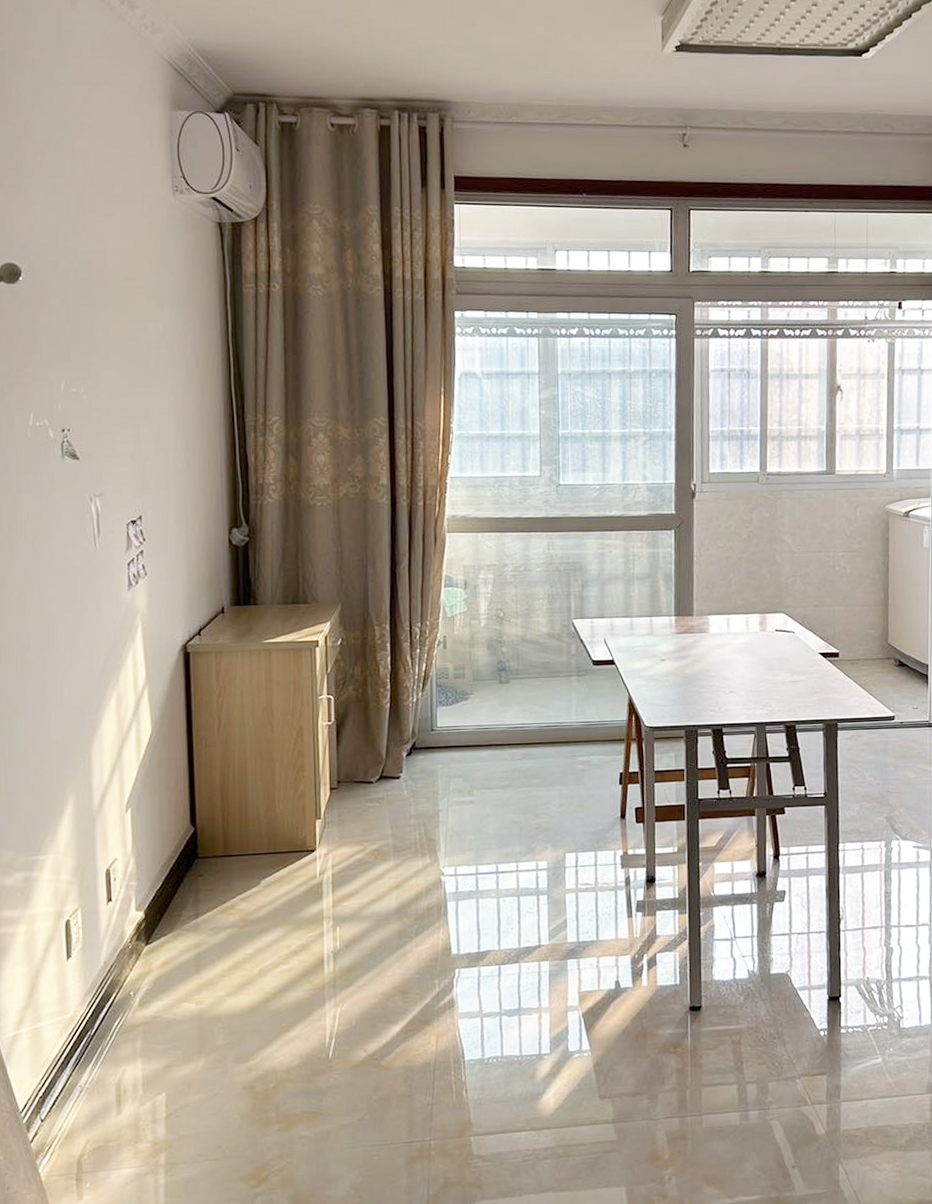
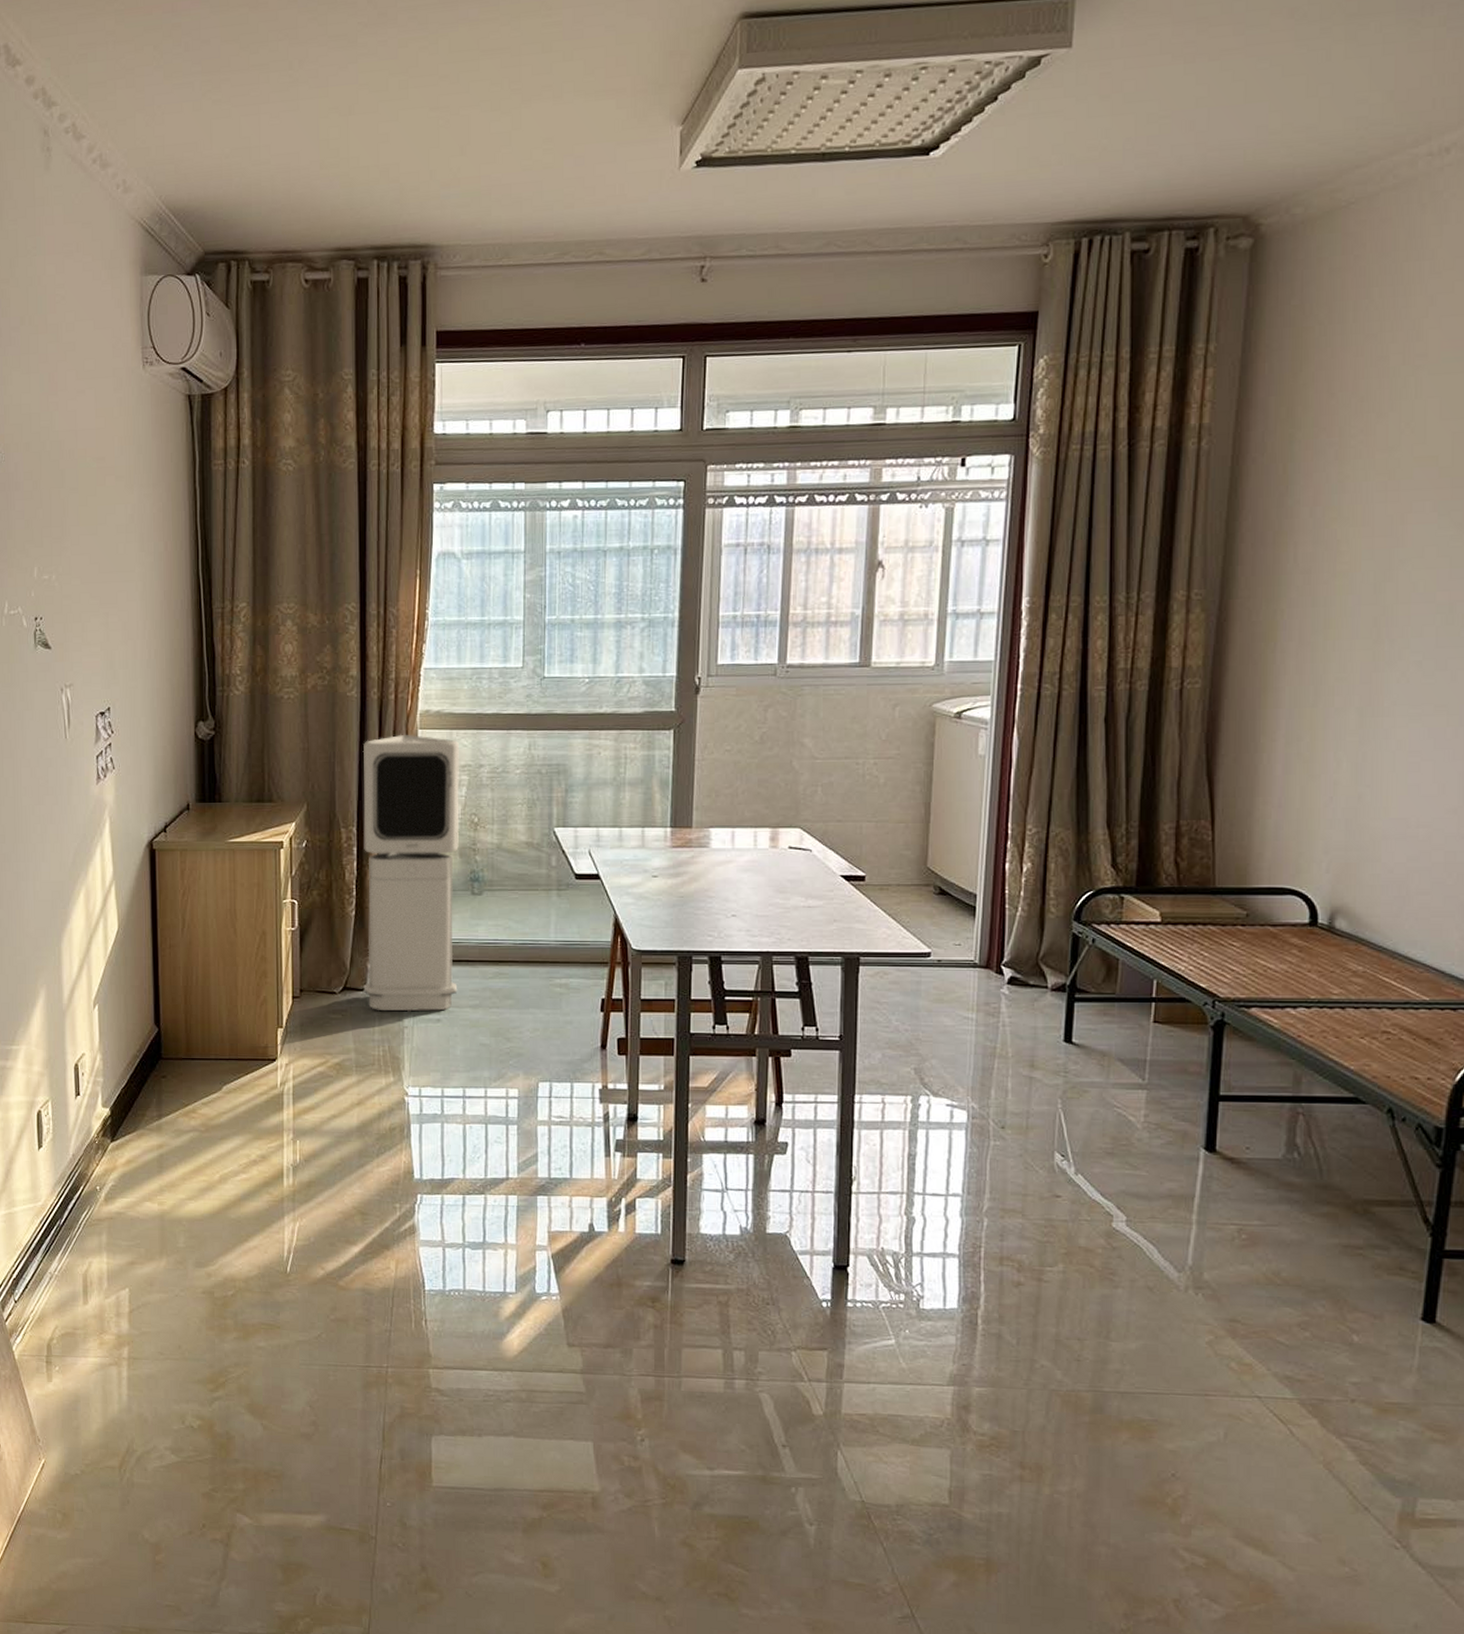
air purifier: none [394,537,489,796] -> present [362,734,460,1012]

